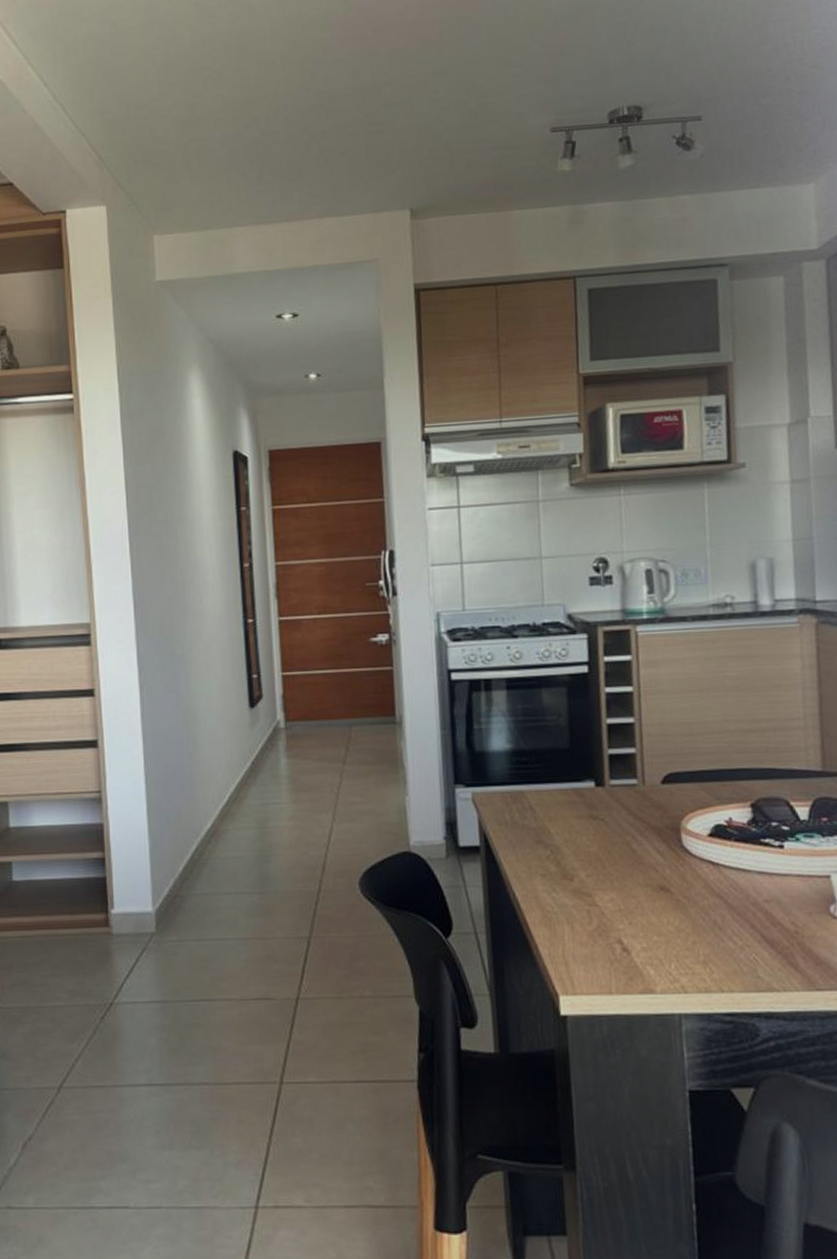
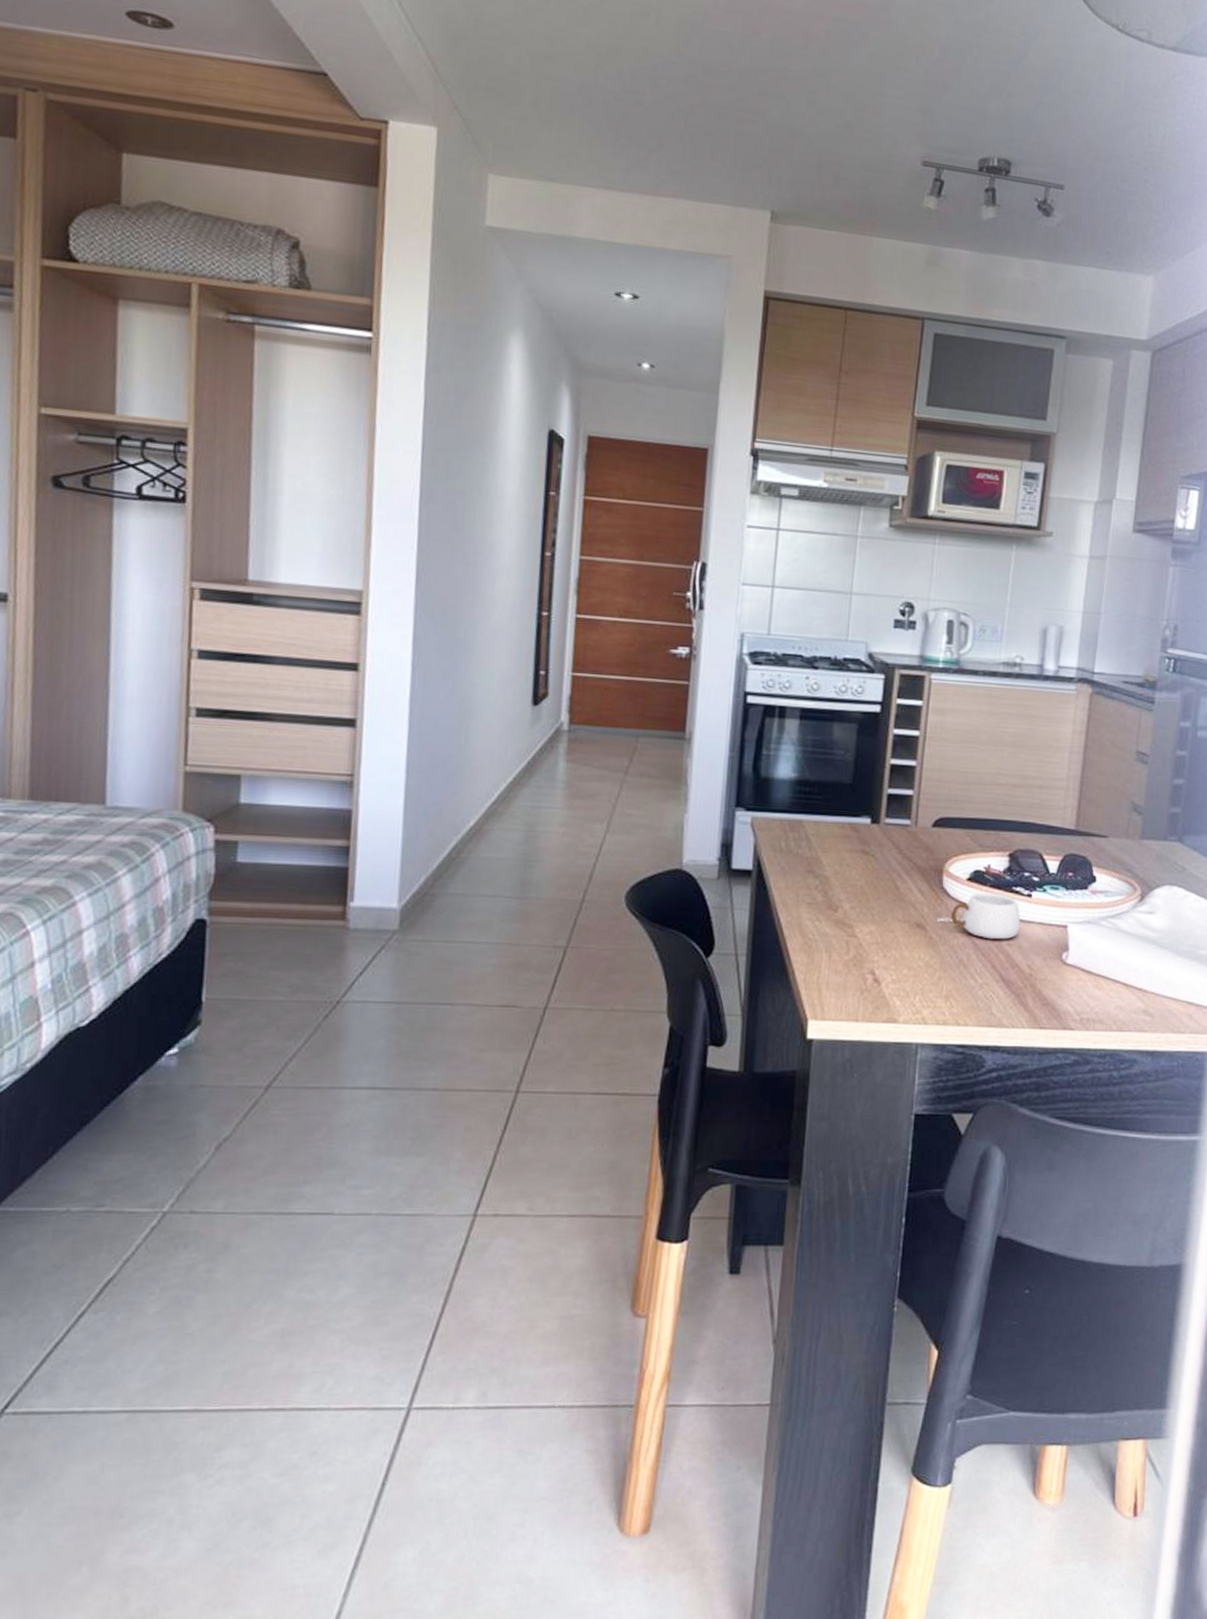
mug: none [680,847,776,897] -> present [936,892,1021,940]

